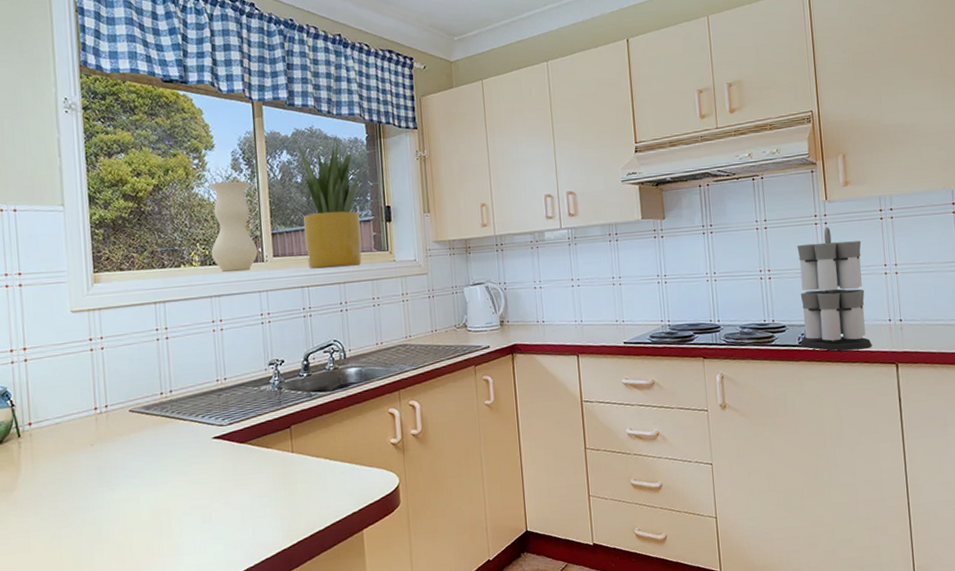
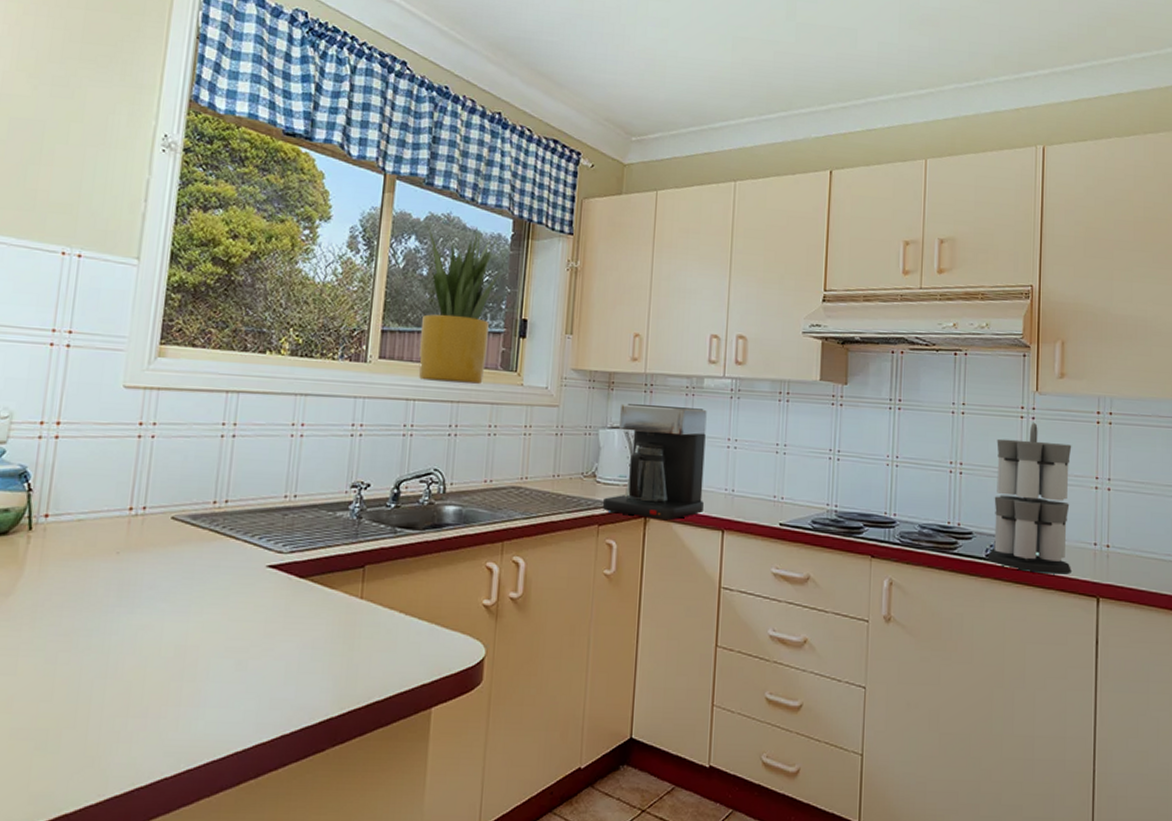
vase: present [209,181,258,273] -> none [305,260,365,370]
coffee maker: none [475,258,559,354] -> present [602,403,707,521]

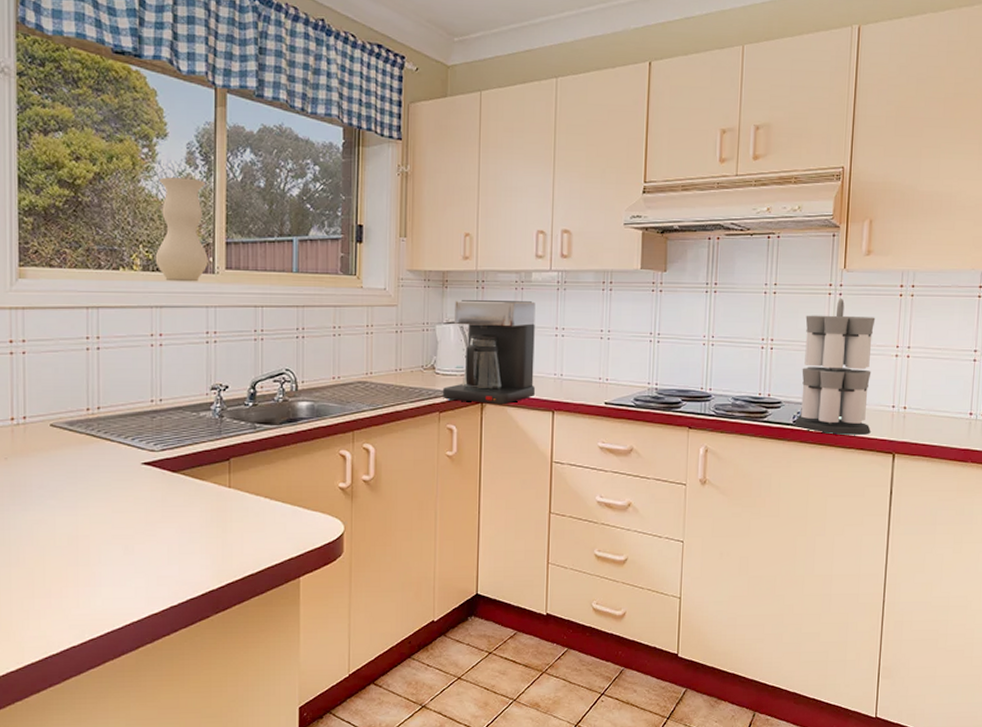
vase: none [305,260,365,370] -> present [155,177,208,282]
planter: present [418,225,501,385] -> none [261,137,335,290]

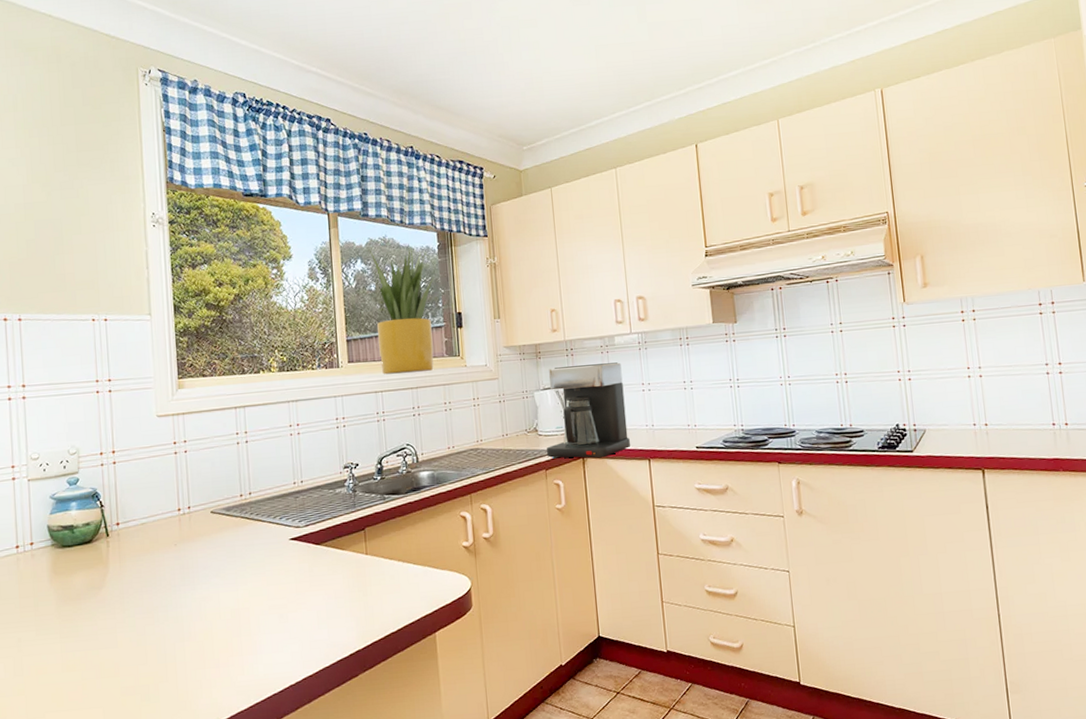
vase: present [155,177,208,282] -> none [287,290,333,378]
planter: none [261,137,335,290] -> present [369,246,434,375]
spice rack: present [794,299,876,435] -> none [874,330,956,456]

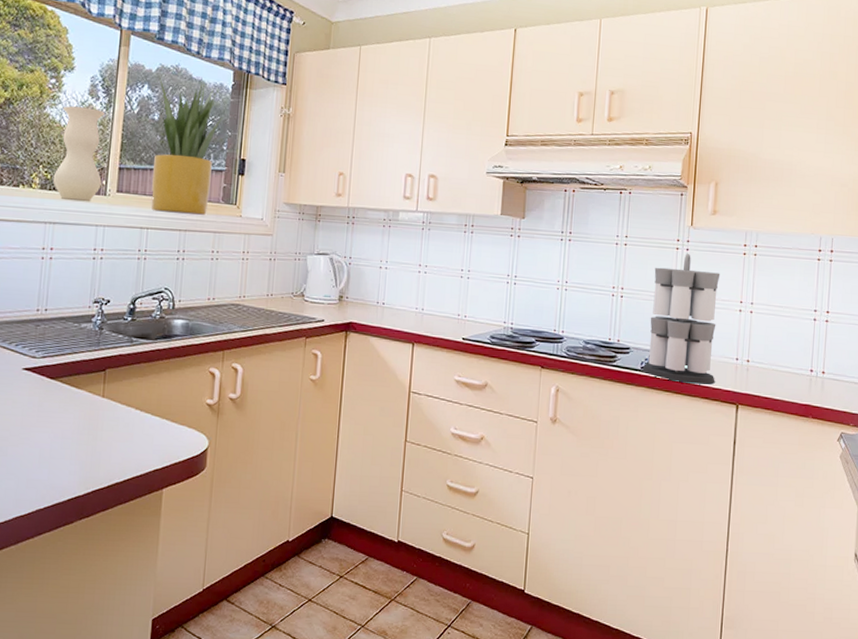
vase: none [287,290,333,378] -> present [53,106,105,202]
coffee maker: present [546,362,630,459] -> none [309,233,401,335]
spice rack: none [874,330,956,456] -> present [642,254,721,385]

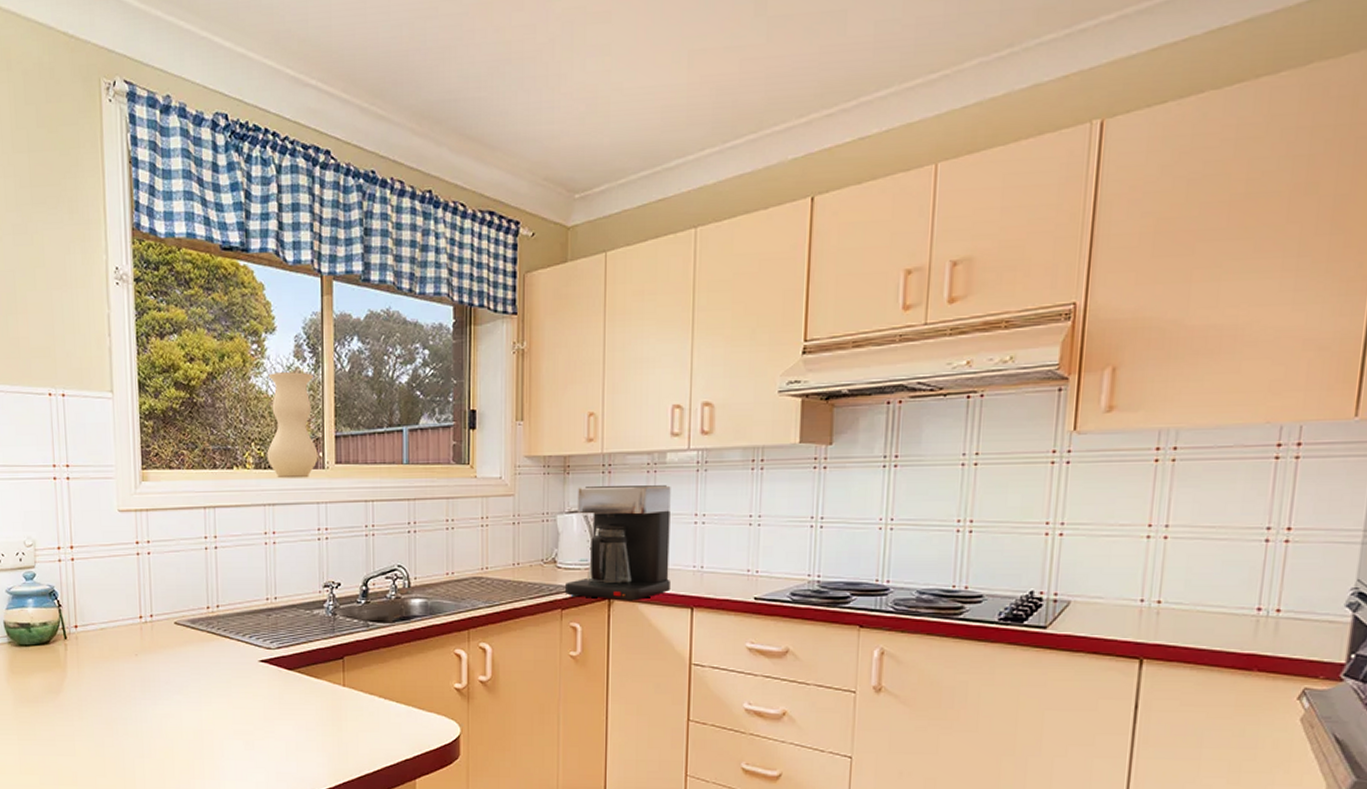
planter: present [151,75,223,216] -> none [368,323,446,482]
coffee maker: none [309,233,401,335] -> present [564,485,671,601]
spice rack: present [642,254,721,385] -> none [1000,468,1119,635]

